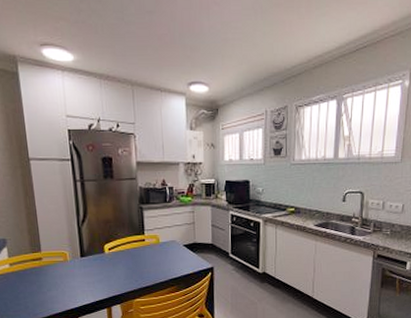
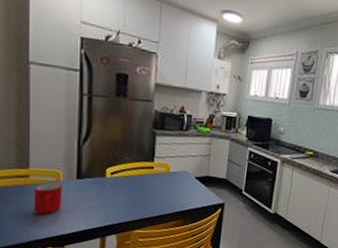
cup: none [47,263,72,291] -> present [33,183,62,214]

